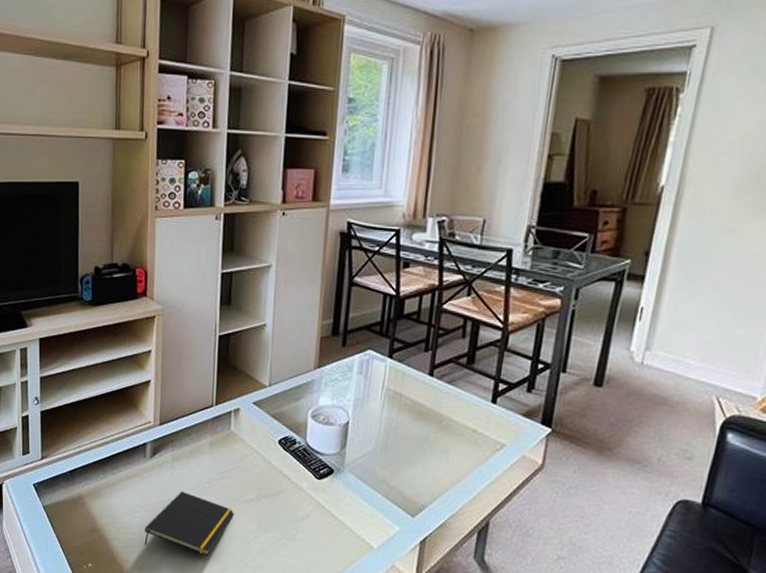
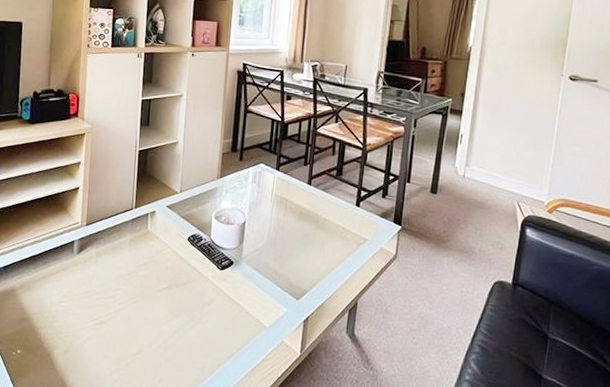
notepad: present [144,492,235,556] -> none [69,283,150,339]

